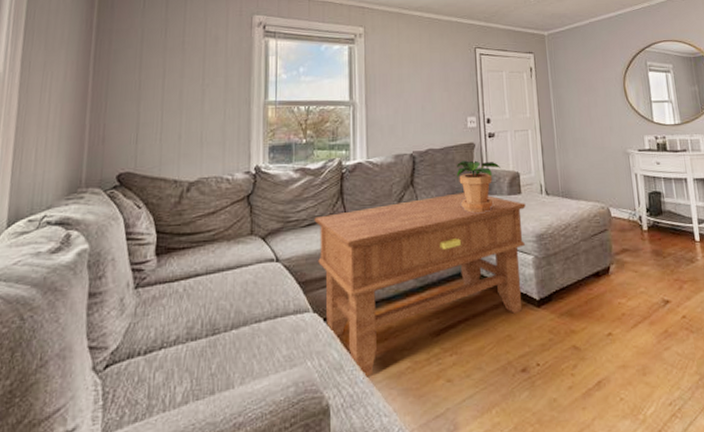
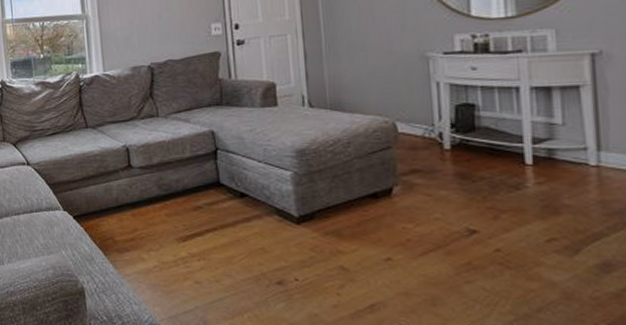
side table: present [314,193,526,379] -> none [57,105,283,271]
potted plant: present [456,160,500,213] -> none [199,70,252,125]

